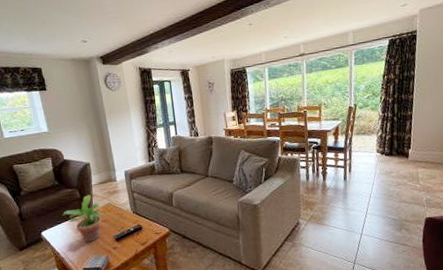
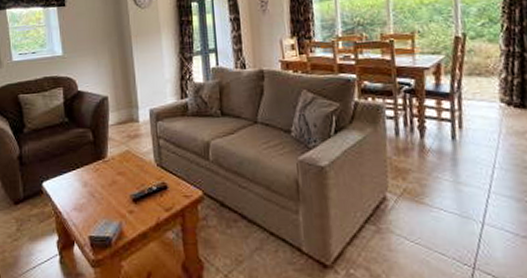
potted plant: present [62,195,105,243] -> none [69,137,121,202]

